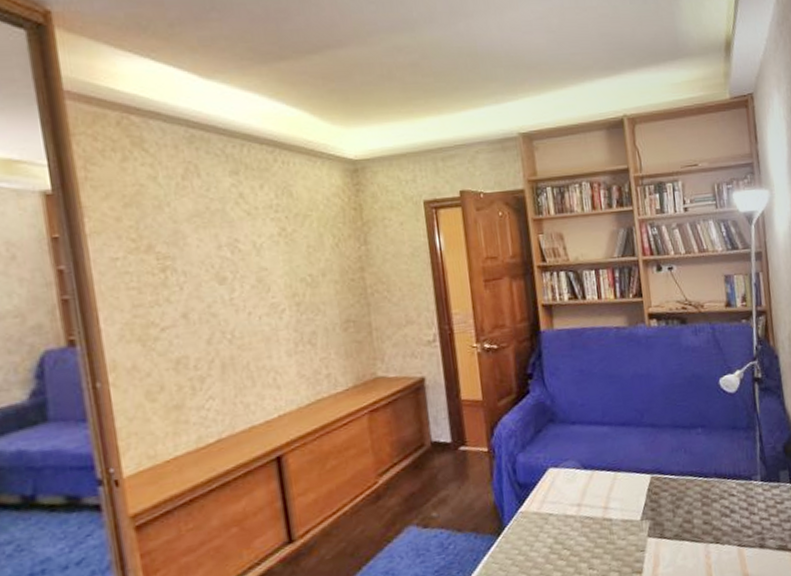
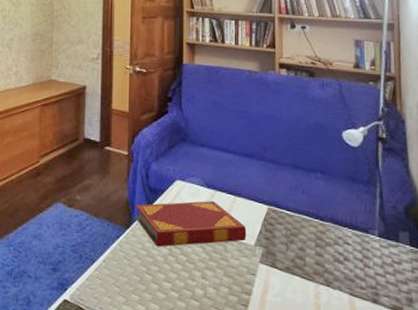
hardback book: none [505,482,632,548] -> present [134,201,247,247]

